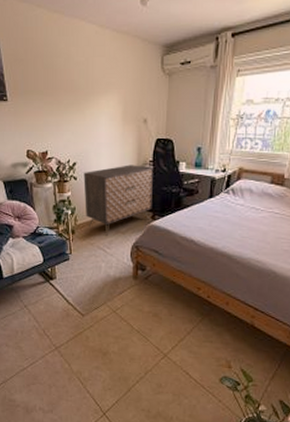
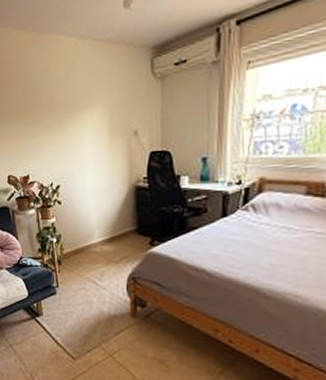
dresser: present [83,165,153,236] -> none [68,183,150,266]

